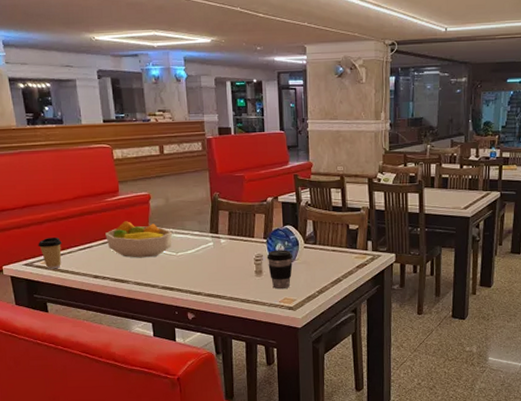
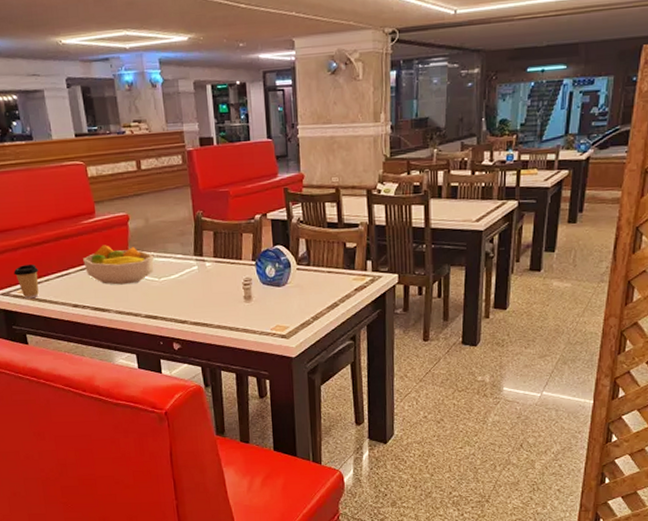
coffee cup: present [266,249,293,290] -> none [256,272,285,316]

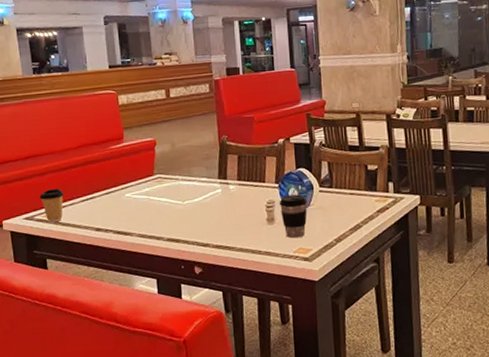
fruit bowl: present [83,245,154,285] -> none [109,169,179,208]
coffee cup: none [256,272,285,316] -> present [279,194,308,239]

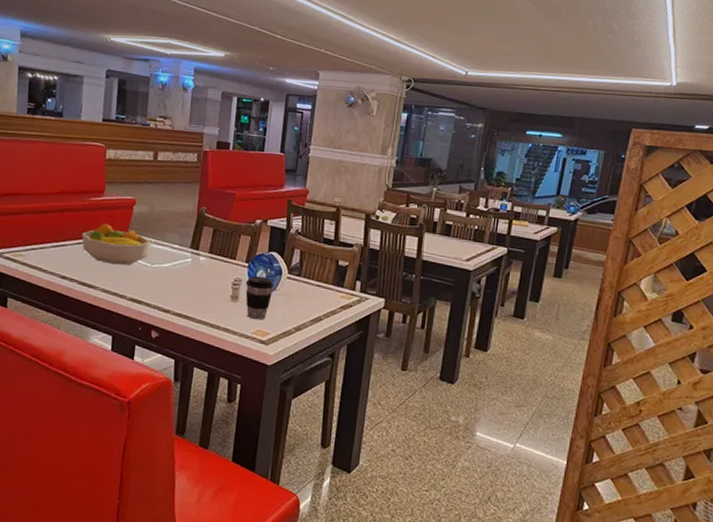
coffee cup: present [39,189,64,223] -> none [11,229,37,263]
fruit bowl: none [109,169,179,208] -> present [82,223,151,265]

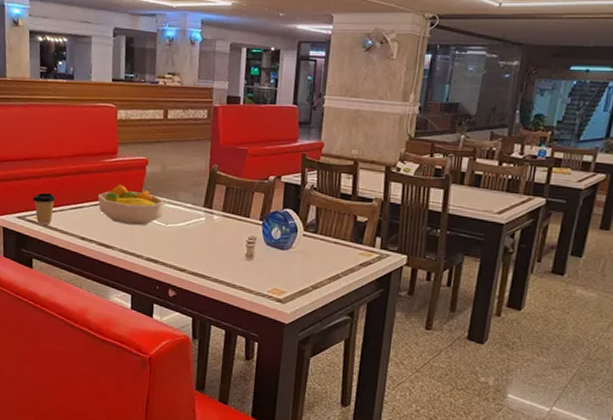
coffee cup: none [11,229,37,263] -> present [32,193,56,226]
coffee cup: present [245,276,274,320] -> none [260,234,290,279]

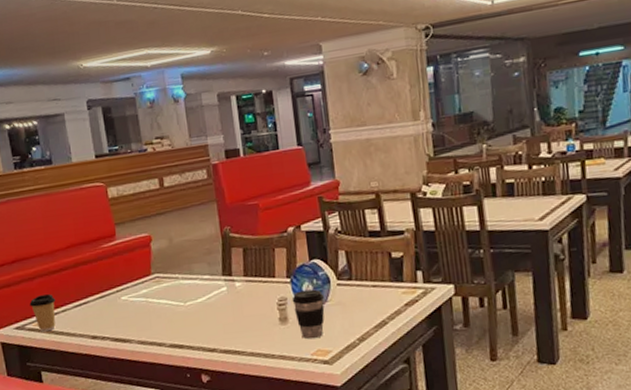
fruit bowl: present [98,184,164,226] -> none [103,269,179,312]
coffee cup: none [260,234,290,279] -> present [292,289,325,340]

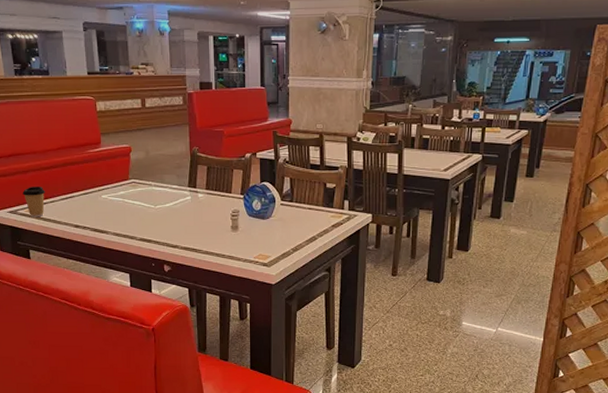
coffee cup: present [292,289,325,340] -> none [243,206,270,246]

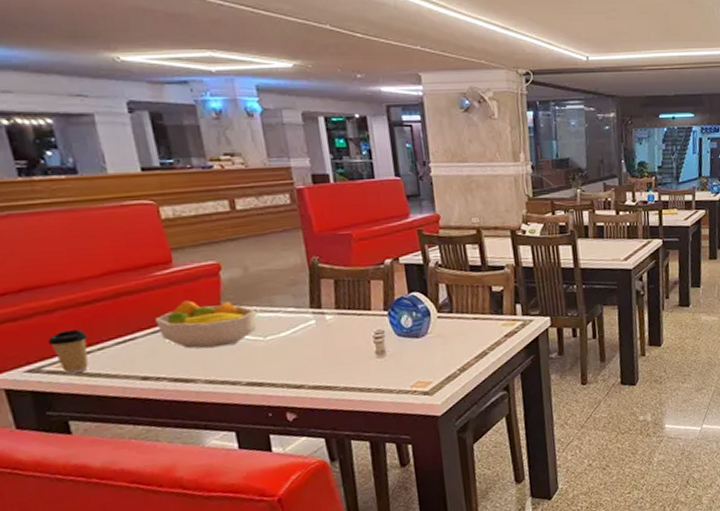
fruit bowl: none [87,173,151,210] -> present [155,300,257,349]

